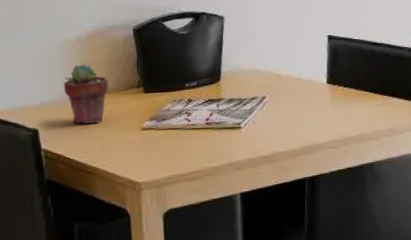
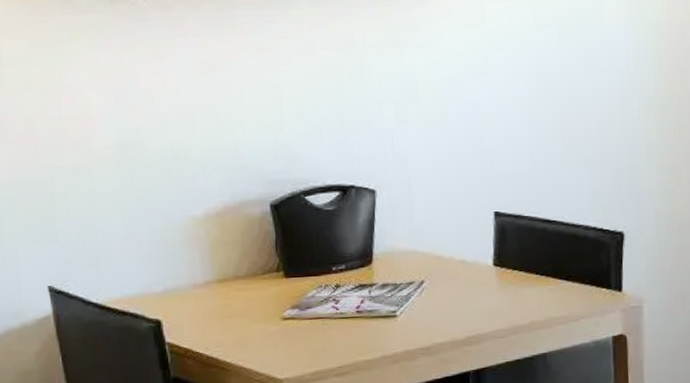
potted succulent: present [63,63,109,124] -> none [189,244,244,314]

